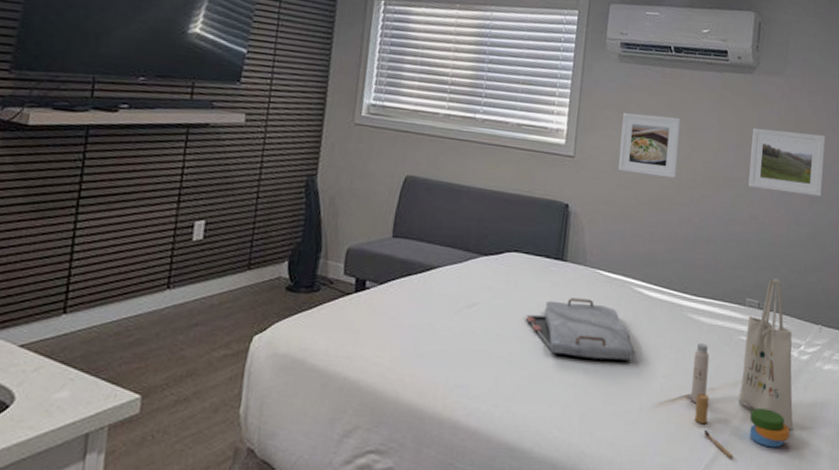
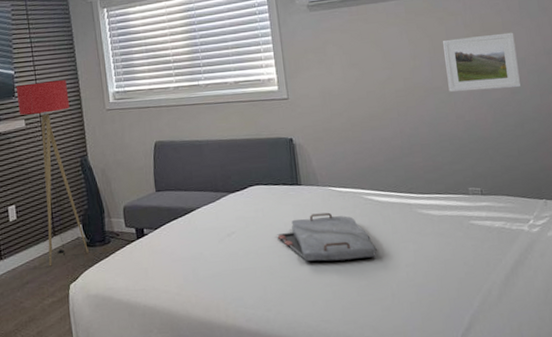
floor lamp: none [231,69,313,308] -> present [16,80,89,267]
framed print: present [617,112,681,178] -> none [322,46,381,102]
tote bag: present [690,278,794,459] -> none [430,166,538,326]

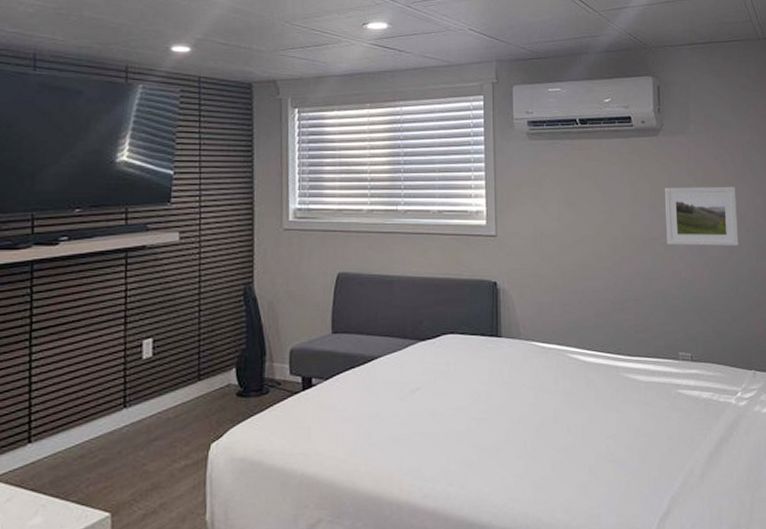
floor lamp: present [16,80,89,267] -> none [173,188,240,419]
serving tray: present [277,212,377,262] -> none [468,371,577,429]

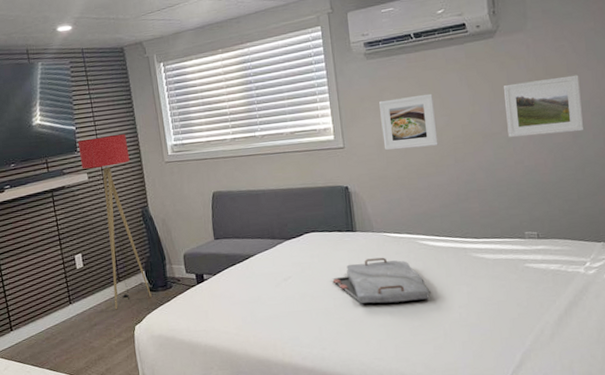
floor lamp: none [173,188,240,419] -> present [77,134,152,310]
serving tray: none [468,371,577,429] -> present [332,257,431,304]
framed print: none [538,186,597,245] -> present [379,93,438,150]

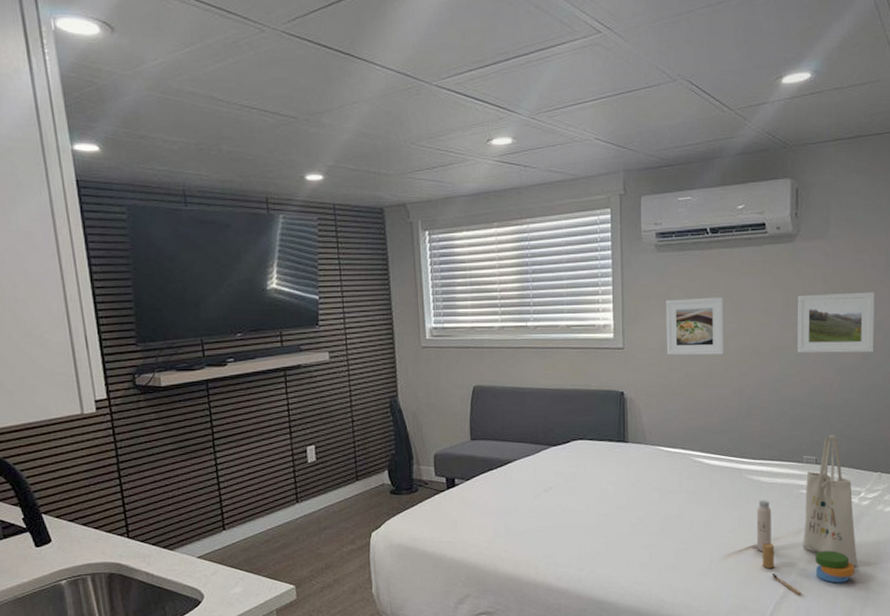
floor lamp: present [77,134,152,310] -> none [320,310,394,513]
serving tray: present [332,257,431,304] -> none [597,473,700,523]
tote bag: none [484,210,591,364] -> present [756,435,858,596]

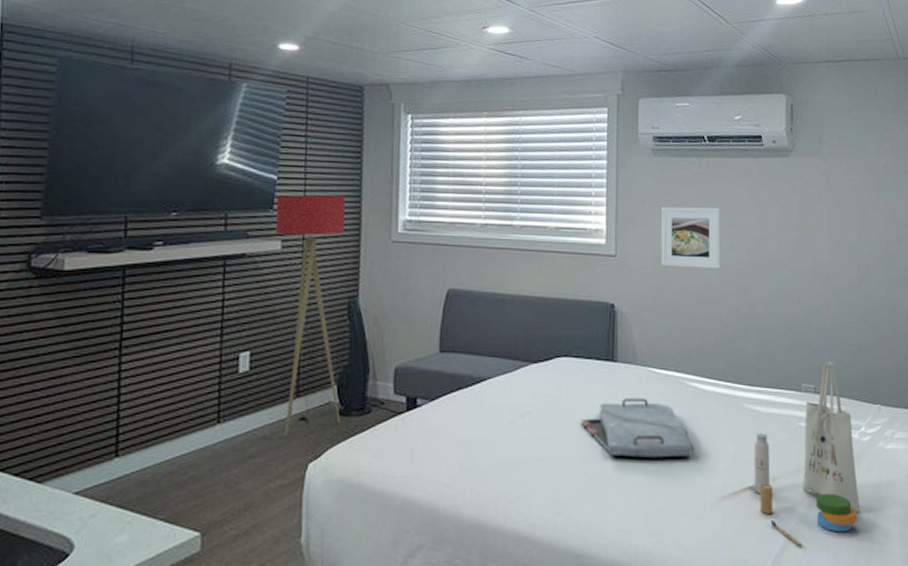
floor lamp: none [320,310,394,513] -> present [275,195,346,438]
serving tray: none [597,473,700,523] -> present [581,398,693,458]
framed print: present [797,292,875,354] -> none [793,211,870,275]

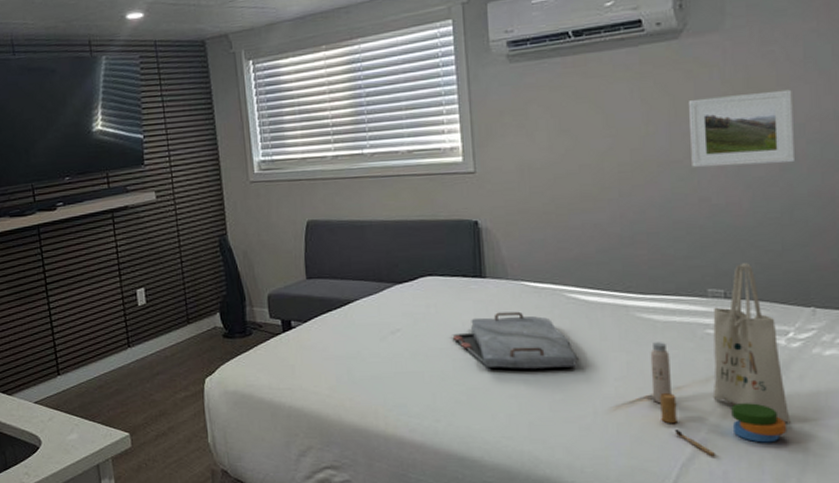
floor lamp: present [275,195,346,438] -> none [145,146,227,358]
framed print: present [661,206,721,269] -> none [523,107,598,178]
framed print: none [793,211,870,275] -> present [688,89,796,168]

